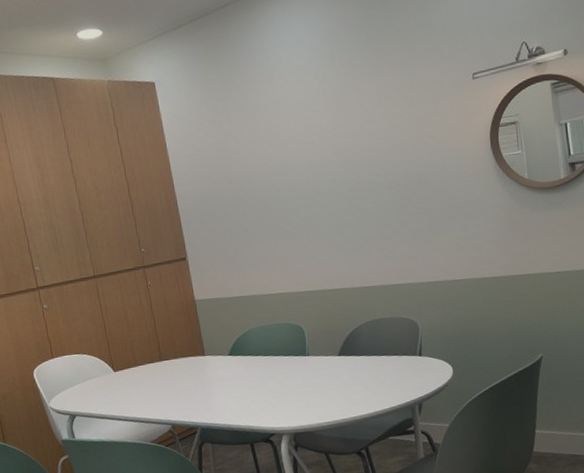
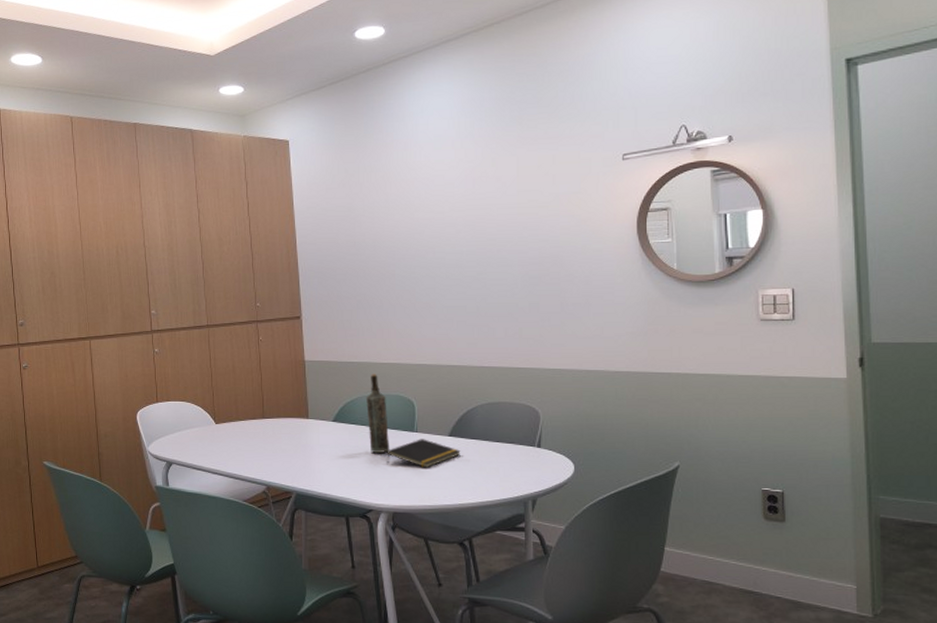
bottle: none [258,305,286,380] -> present [366,374,390,453]
notepad: none [282,361,351,389] -> present [387,439,461,468]

